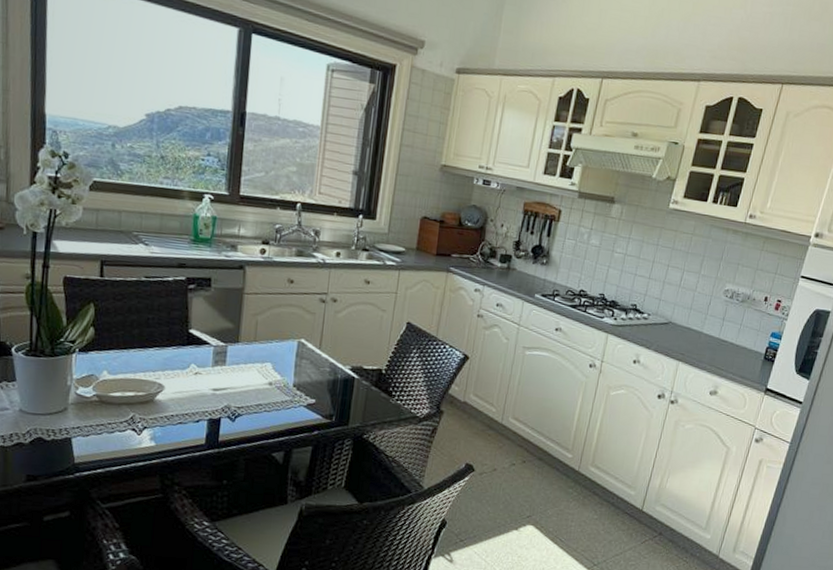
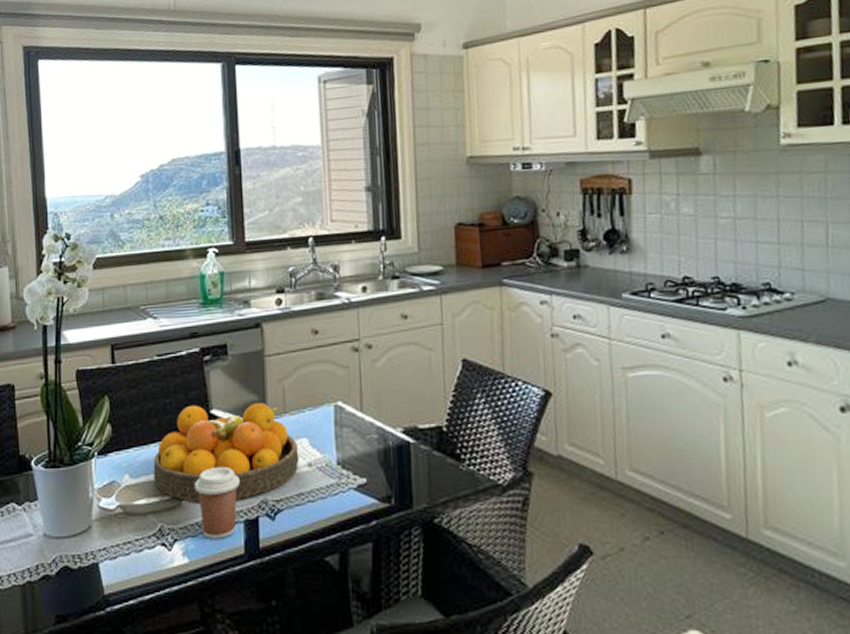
fruit bowl: none [130,323,263,403] -> present [153,403,300,502]
coffee cup: none [167,375,208,431] -> present [194,466,240,539]

